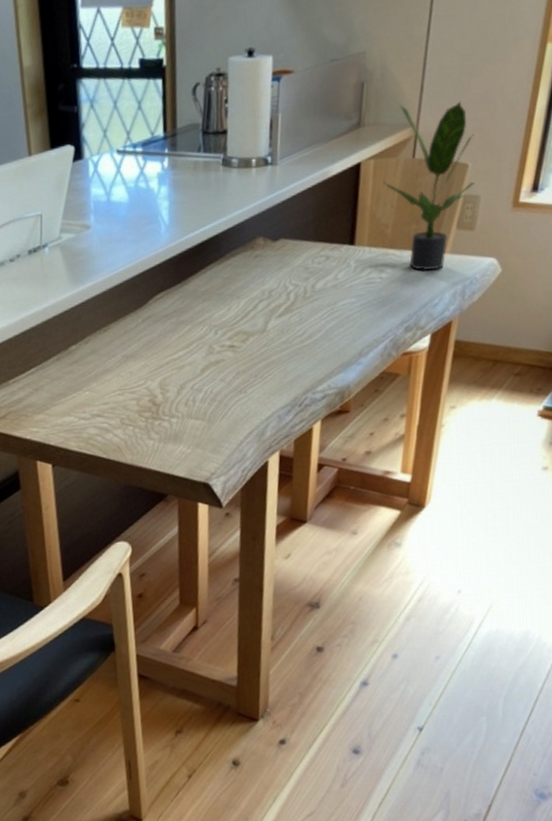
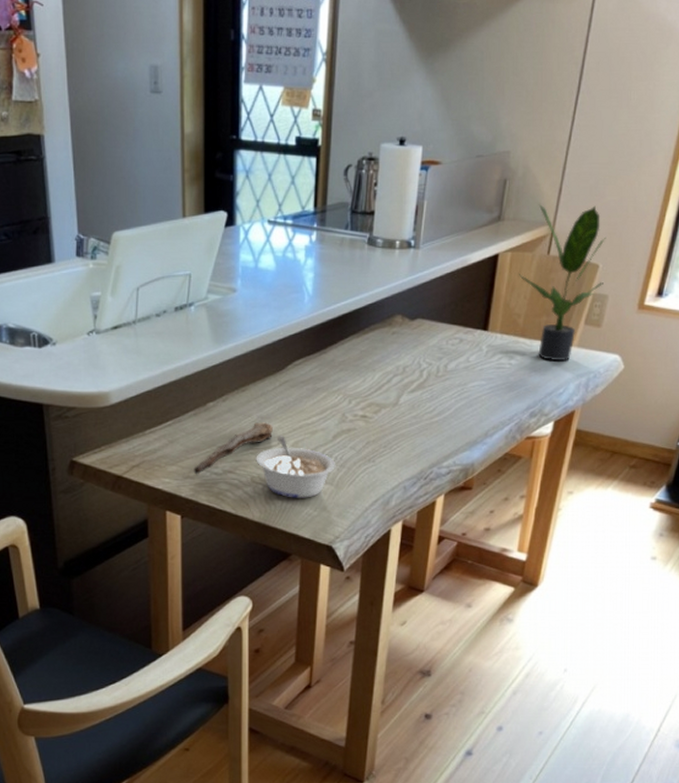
spoon: none [61,361,139,422] -> present [193,422,273,475]
legume: none [123,373,207,437] -> present [256,436,336,498]

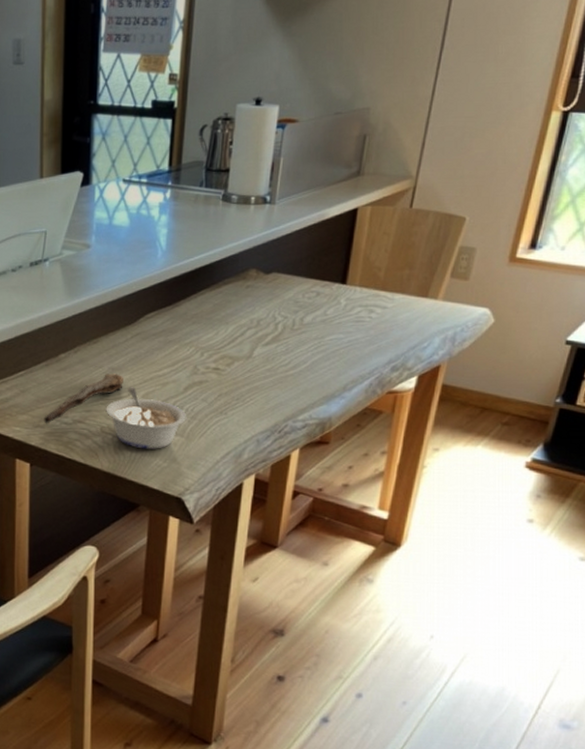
potted plant: present [518,203,606,362] -> none [378,157,473,315]

